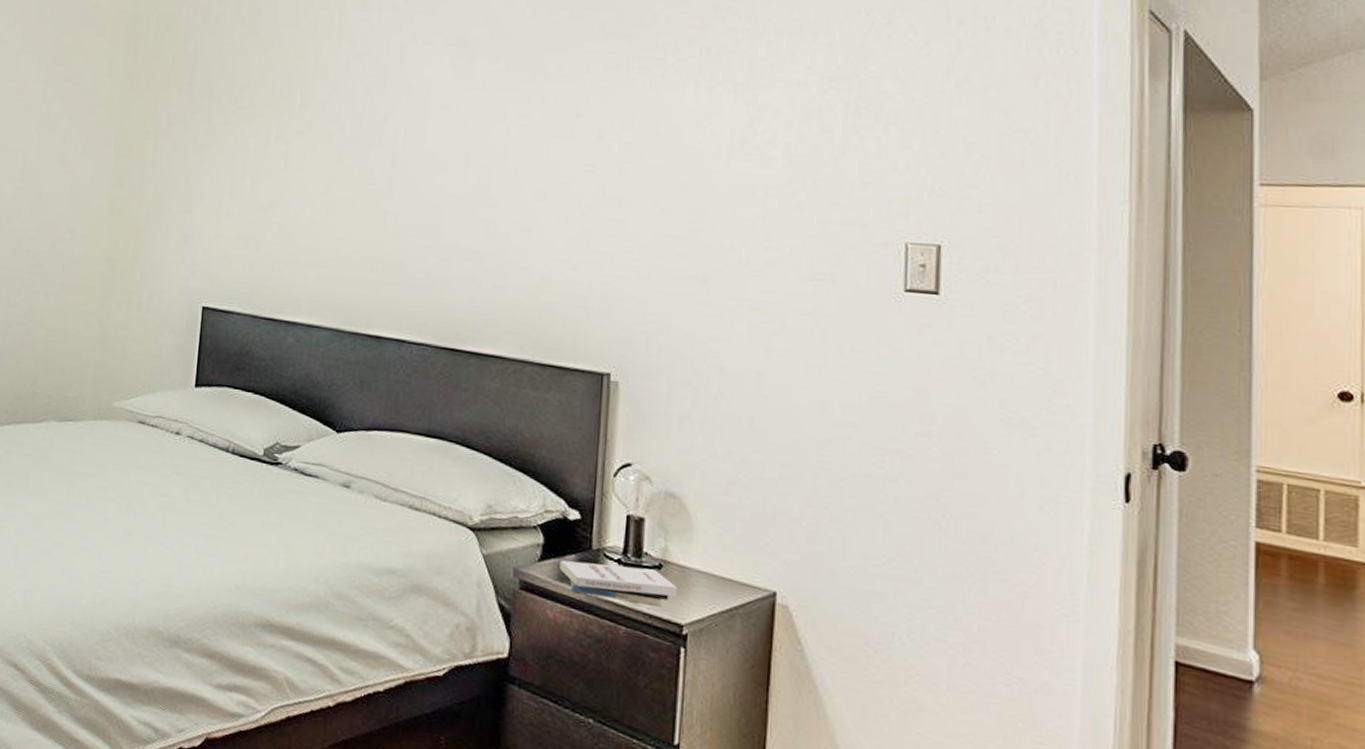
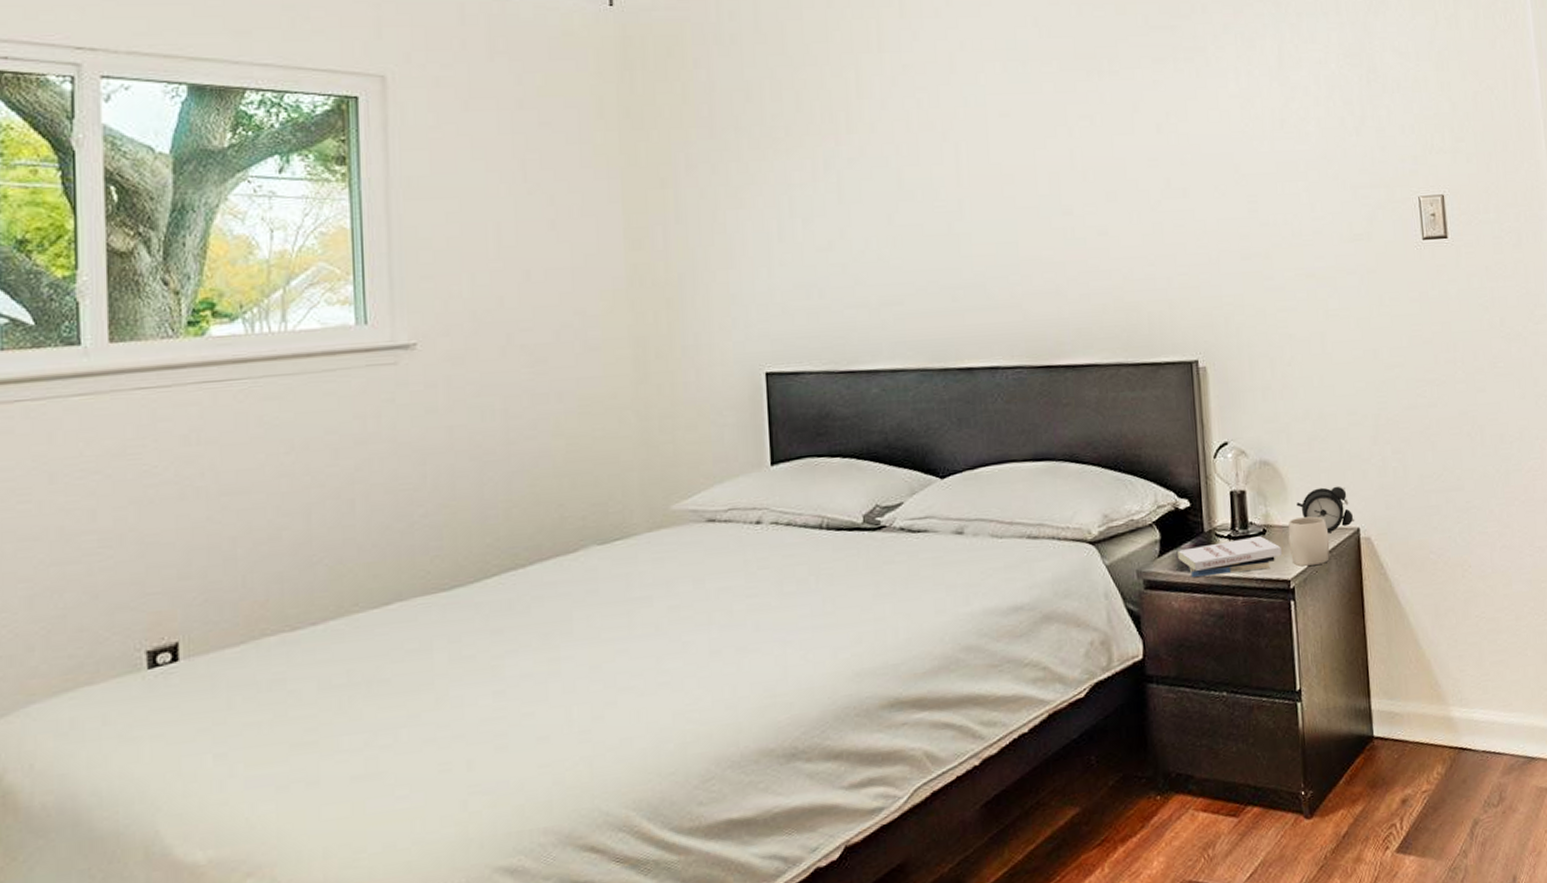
mug: none [687,561,737,619] -> present [1288,516,1330,566]
alarm clock: none [702,536,771,588] -> present [1296,486,1354,533]

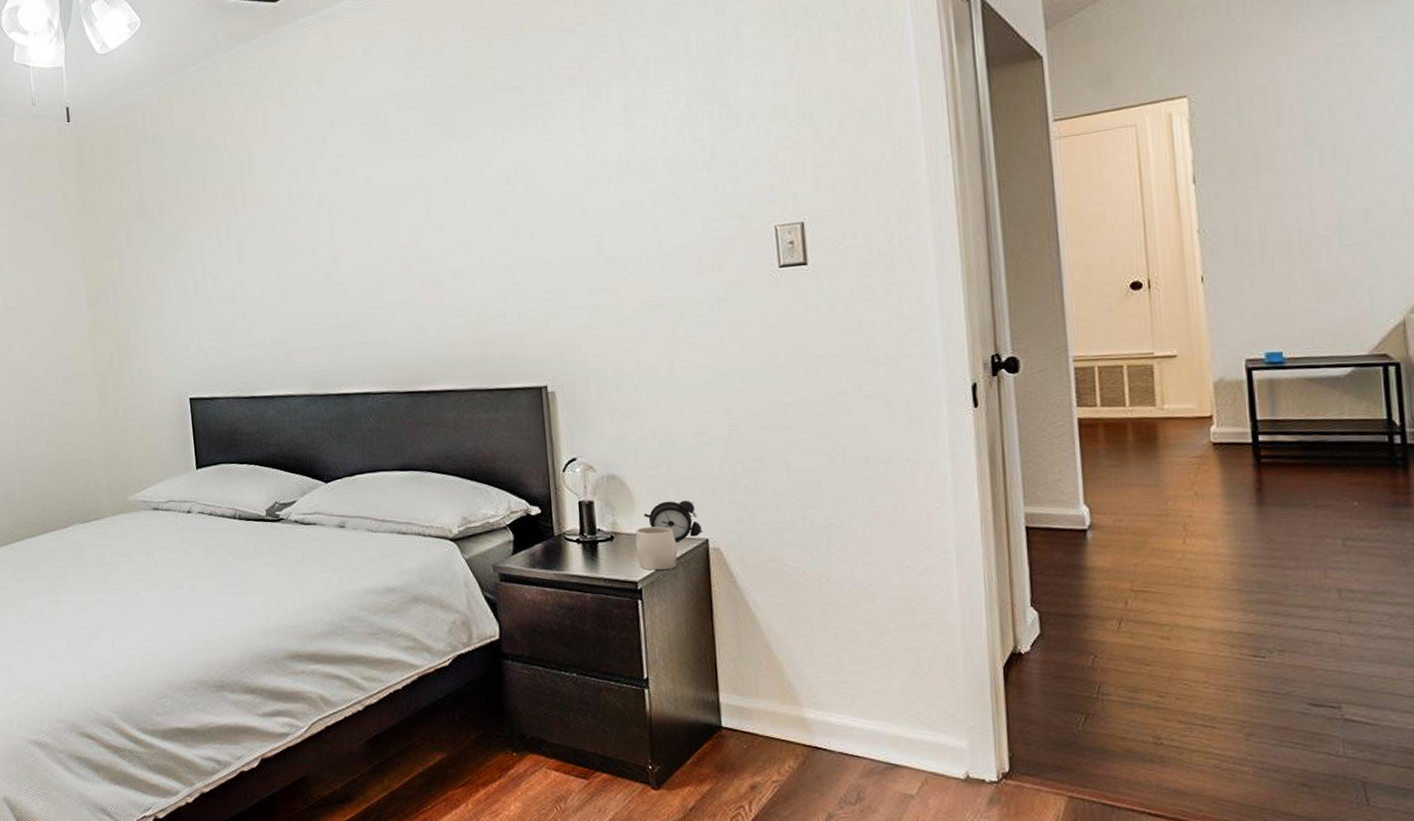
books: present [1178,536,1282,577] -> none [530,542,629,574]

